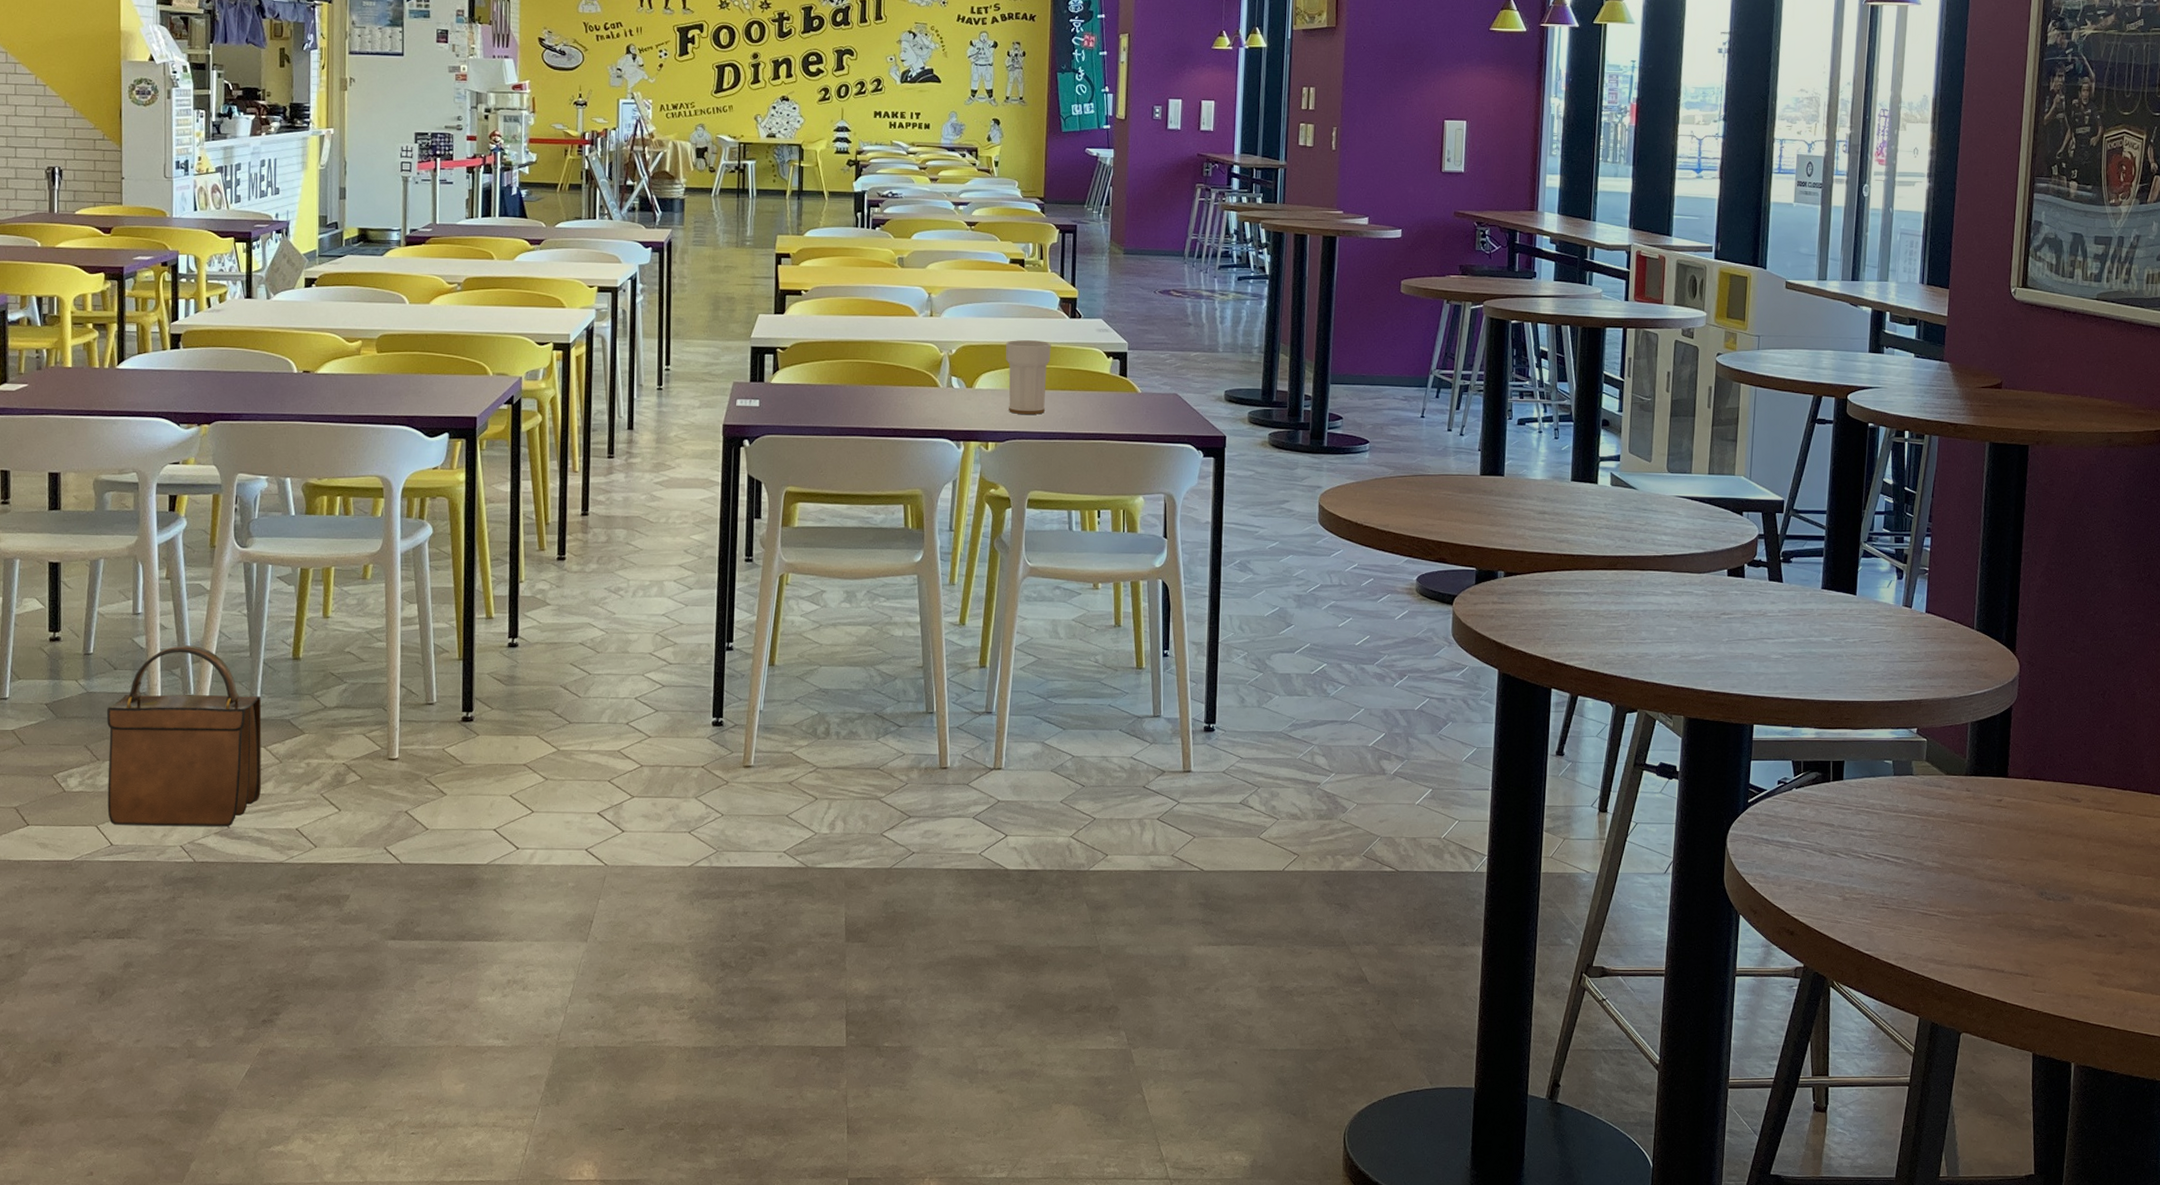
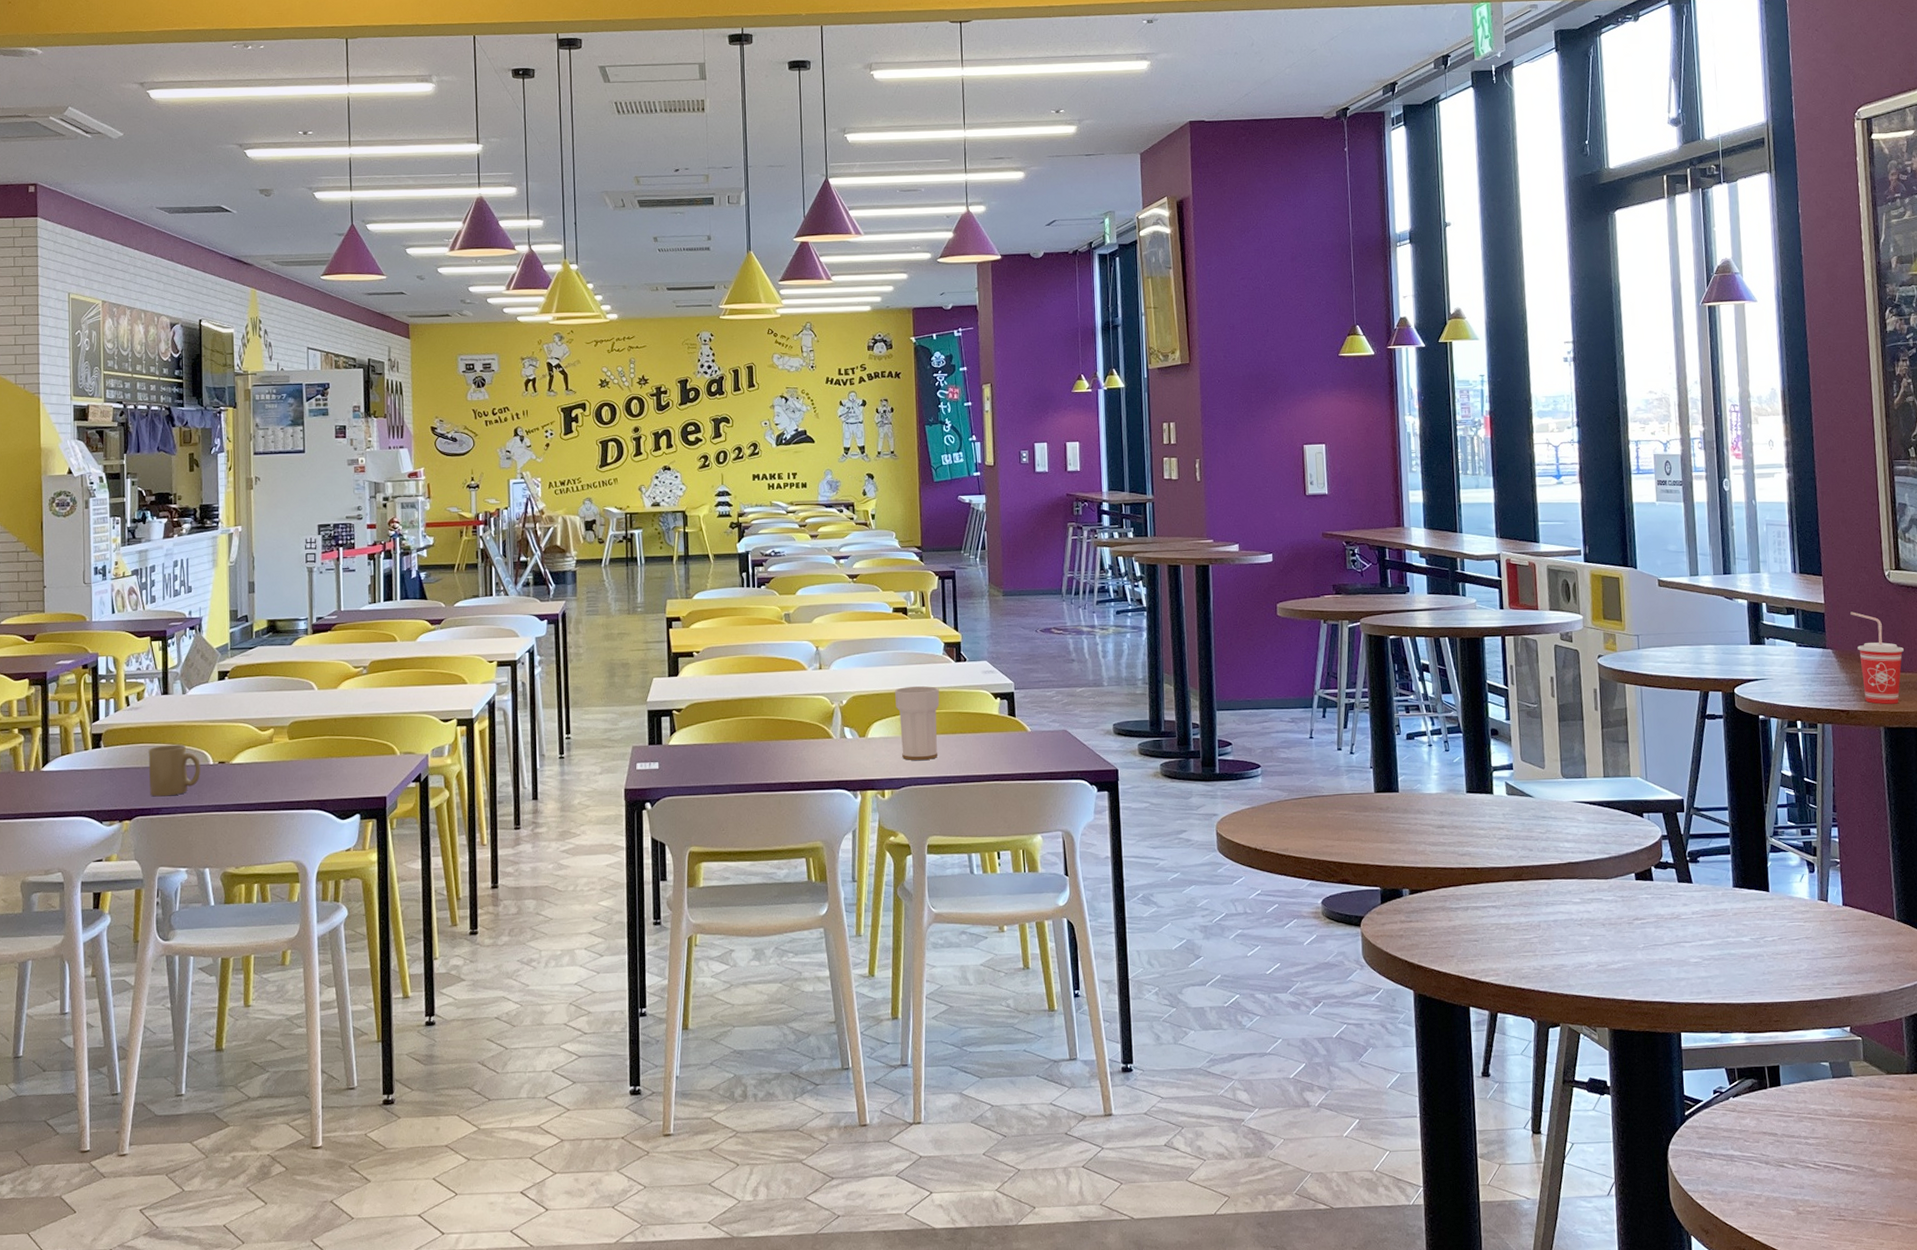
handbag: present [107,645,262,826] -> none [37,1042,189,1231]
cup: none [229,350,284,403] -> present [148,744,200,797]
beverage cup: none [1972,326,2019,420] -> present [1850,612,1904,704]

